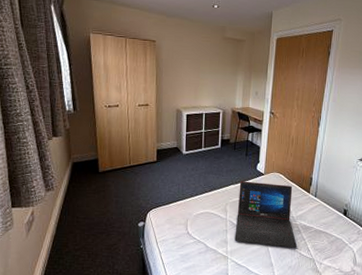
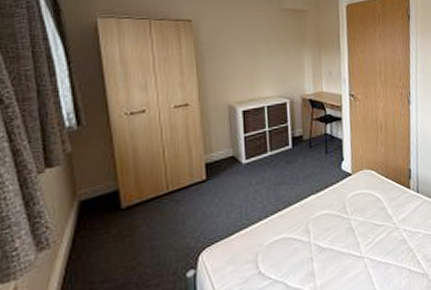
laptop: present [235,181,297,248] -> none [322,183,404,271]

